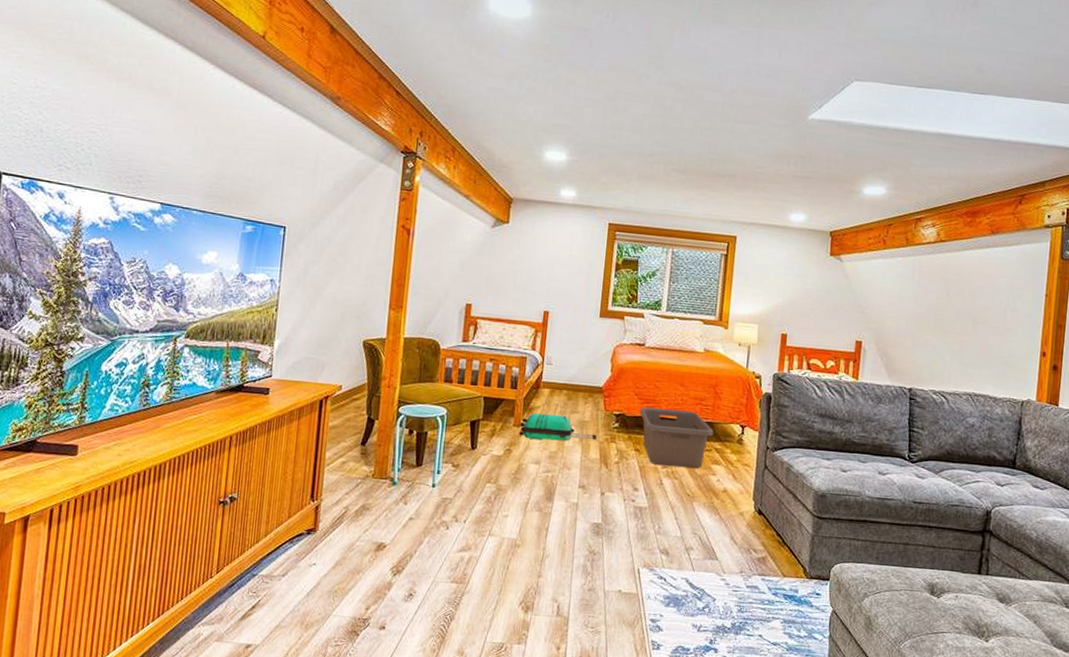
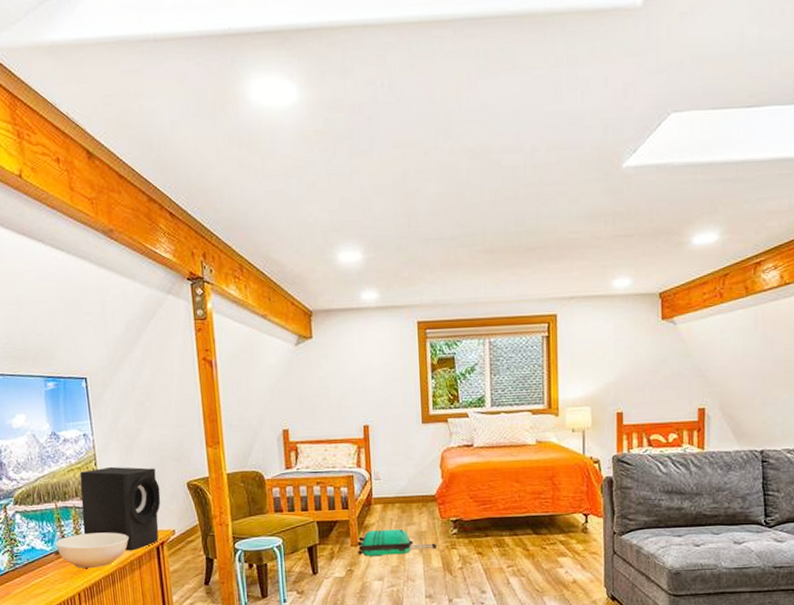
bowl: none [217,376,295,413] -> present [55,532,130,568]
speaker: none [249,314,336,401] -> present [79,466,161,551]
laundry basket: present [640,407,713,468] -> none [477,507,556,565]

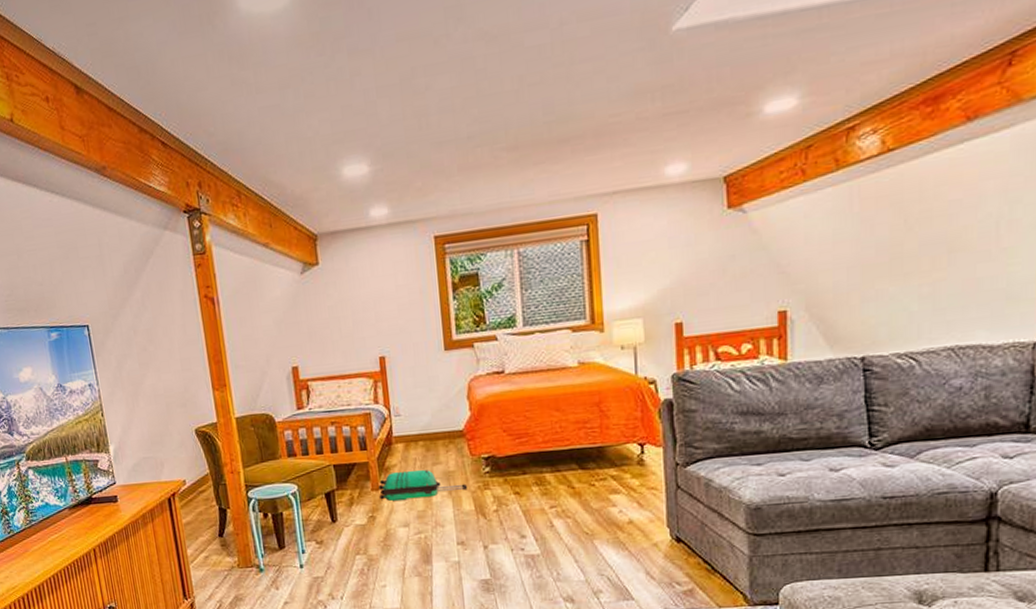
bowl: present [55,532,130,568] -> none [68,484,140,523]
speaker: present [79,466,161,551] -> none [87,416,170,504]

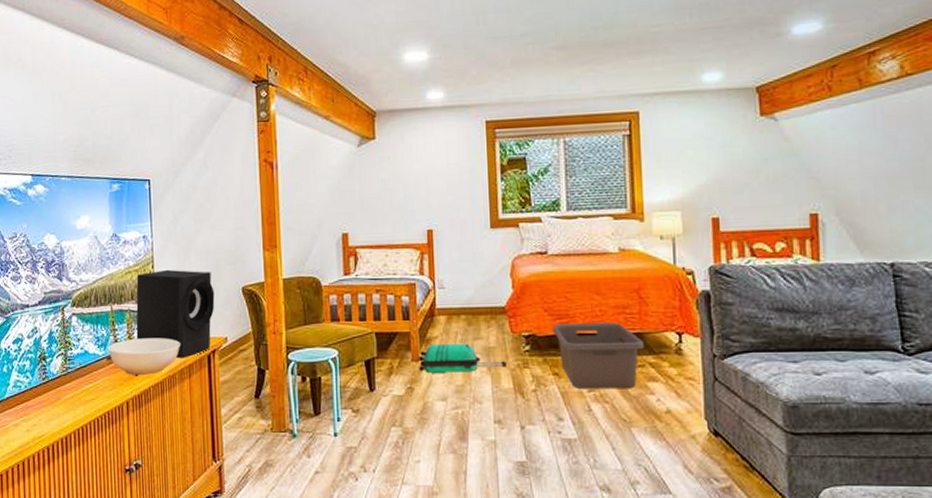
bowl: none [68,484,140,523] -> present [107,338,181,375]
speaker: none [87,416,170,504] -> present [136,269,215,359]
laundry basket: none [512,438,605,506] -> present [552,323,644,388]

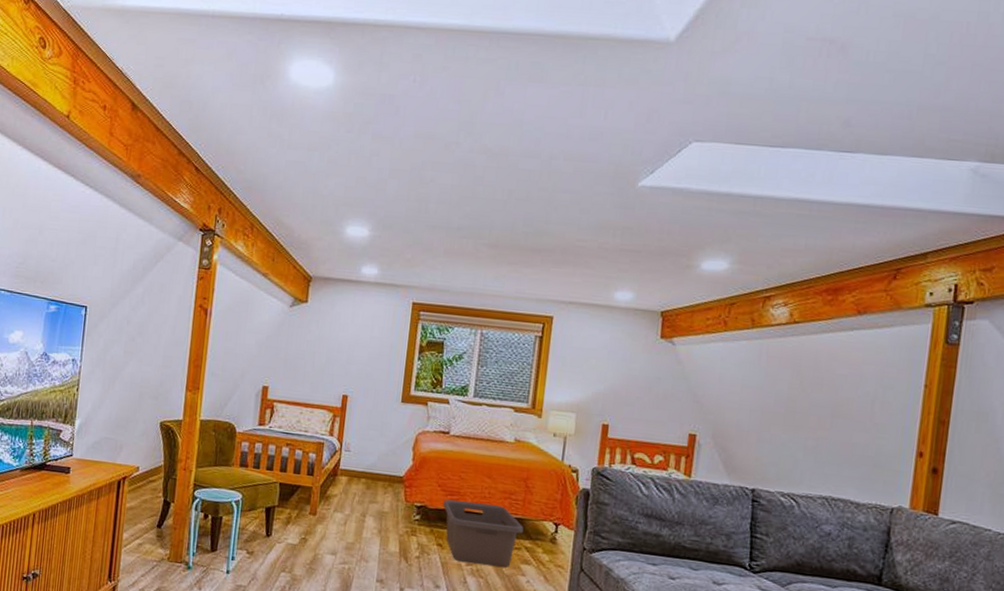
bowl: present [107,338,181,375] -> none [22,454,94,492]
speaker: present [136,269,215,359] -> none [52,394,134,481]
suitcase: present [419,343,506,373] -> none [315,502,396,533]

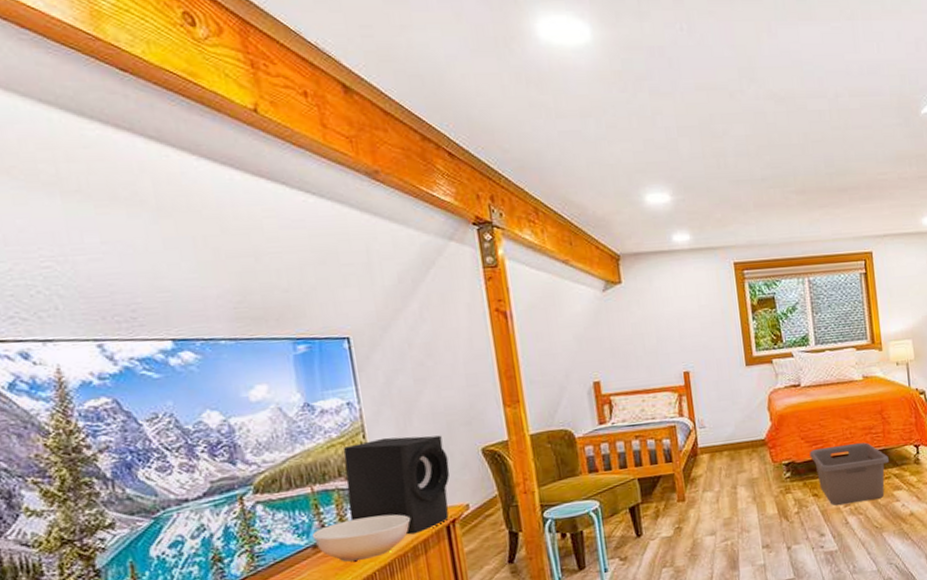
bowl: none [22,454,94,492] -> present [311,514,411,562]
speaker: none [52,394,134,481] -> present [343,435,450,535]

